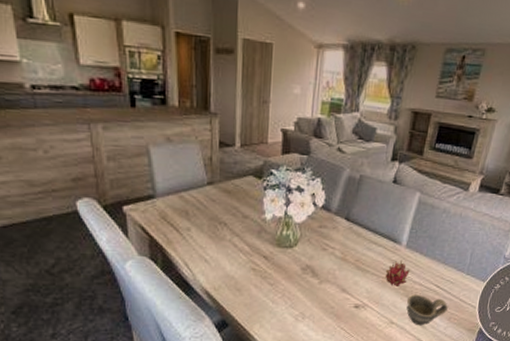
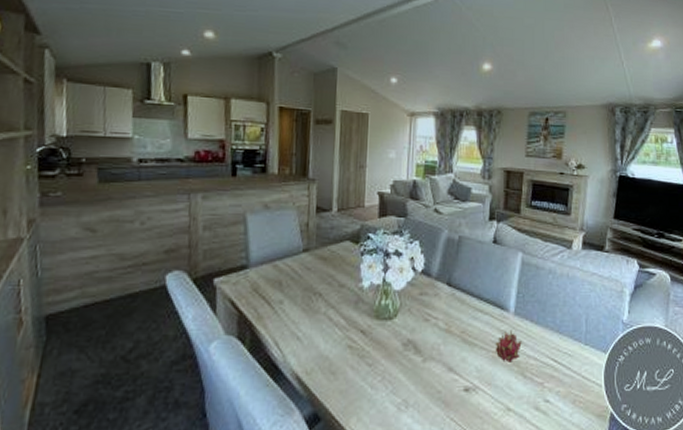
cup: present [406,294,448,326] -> none [523,371,570,413]

